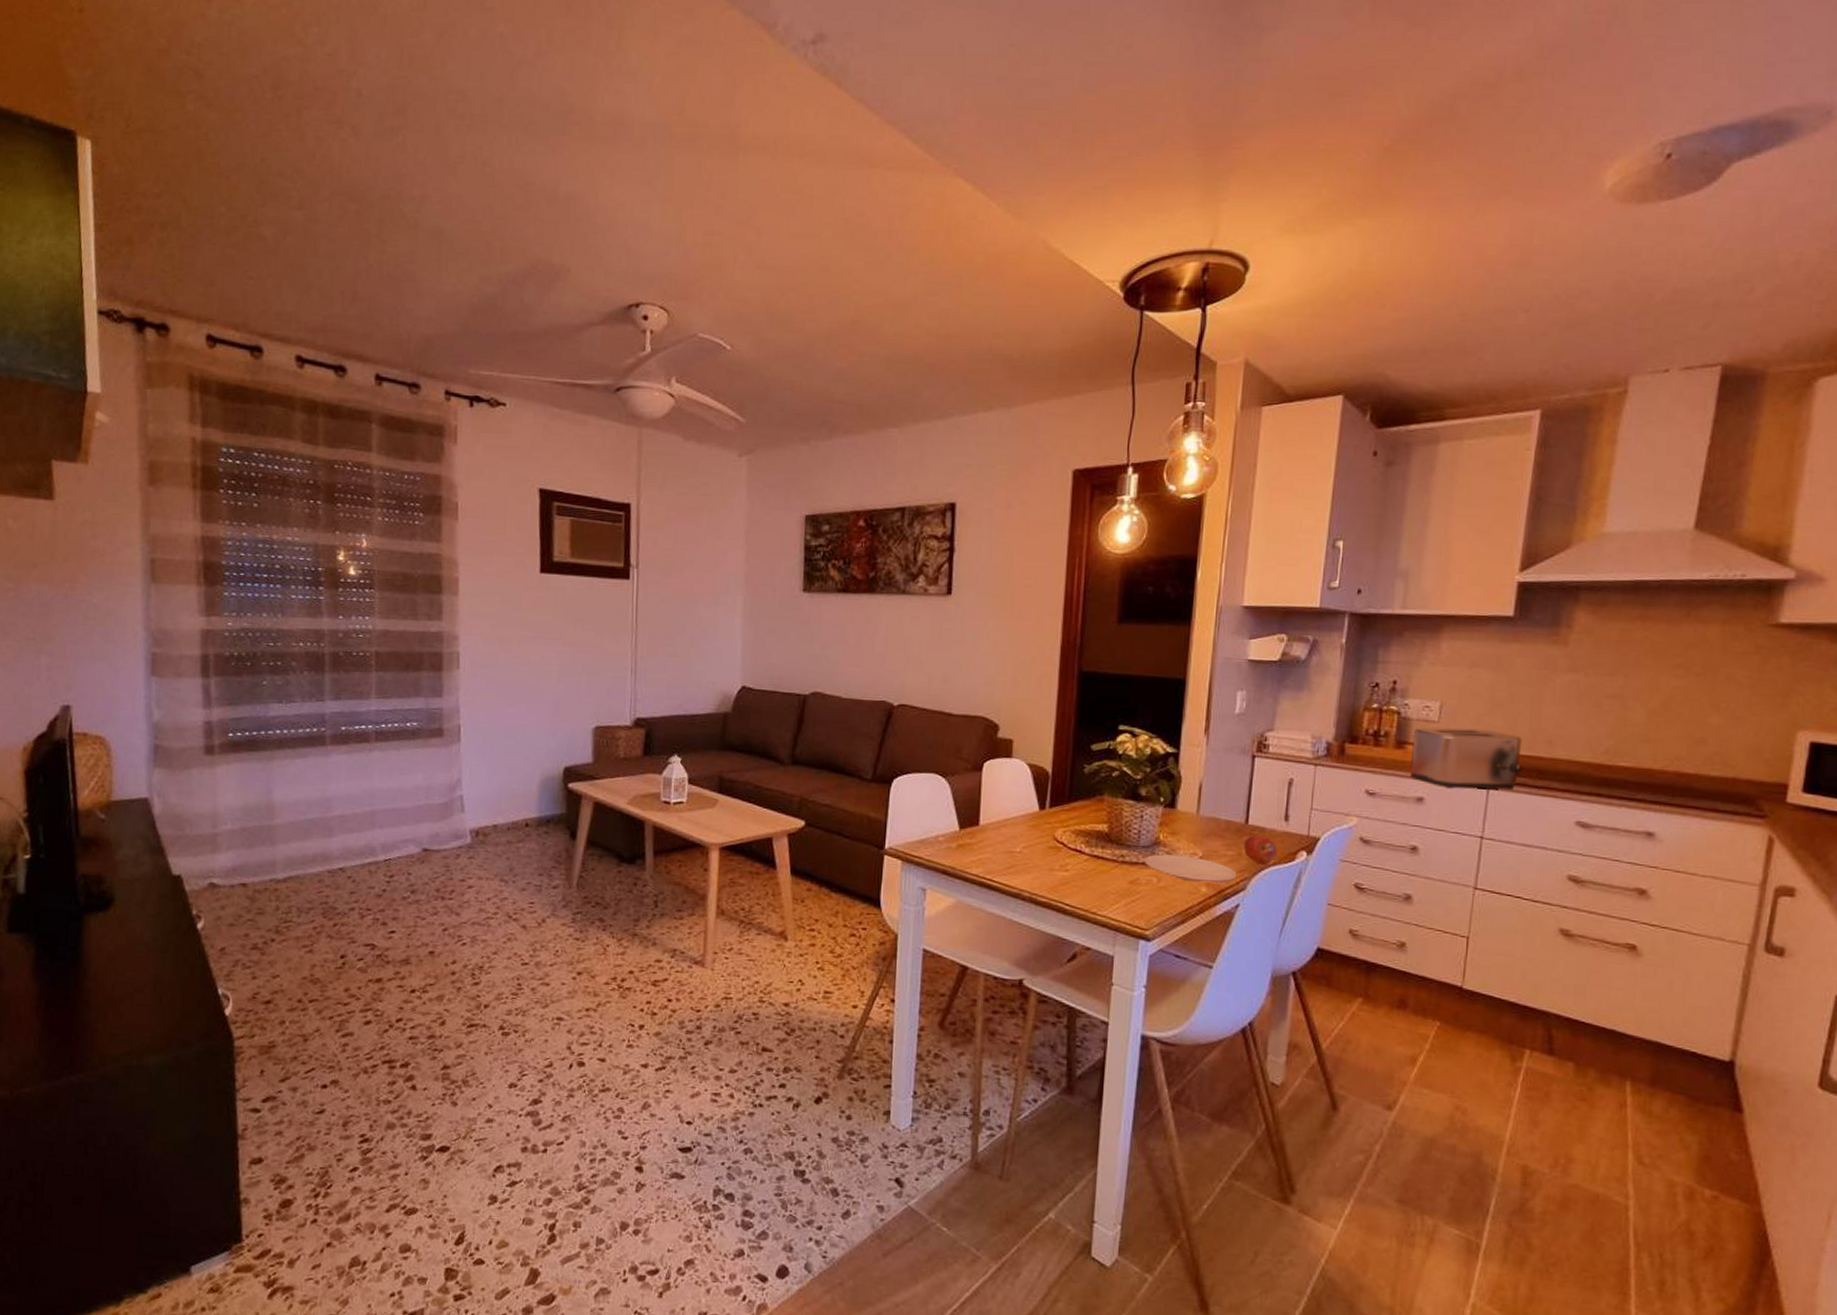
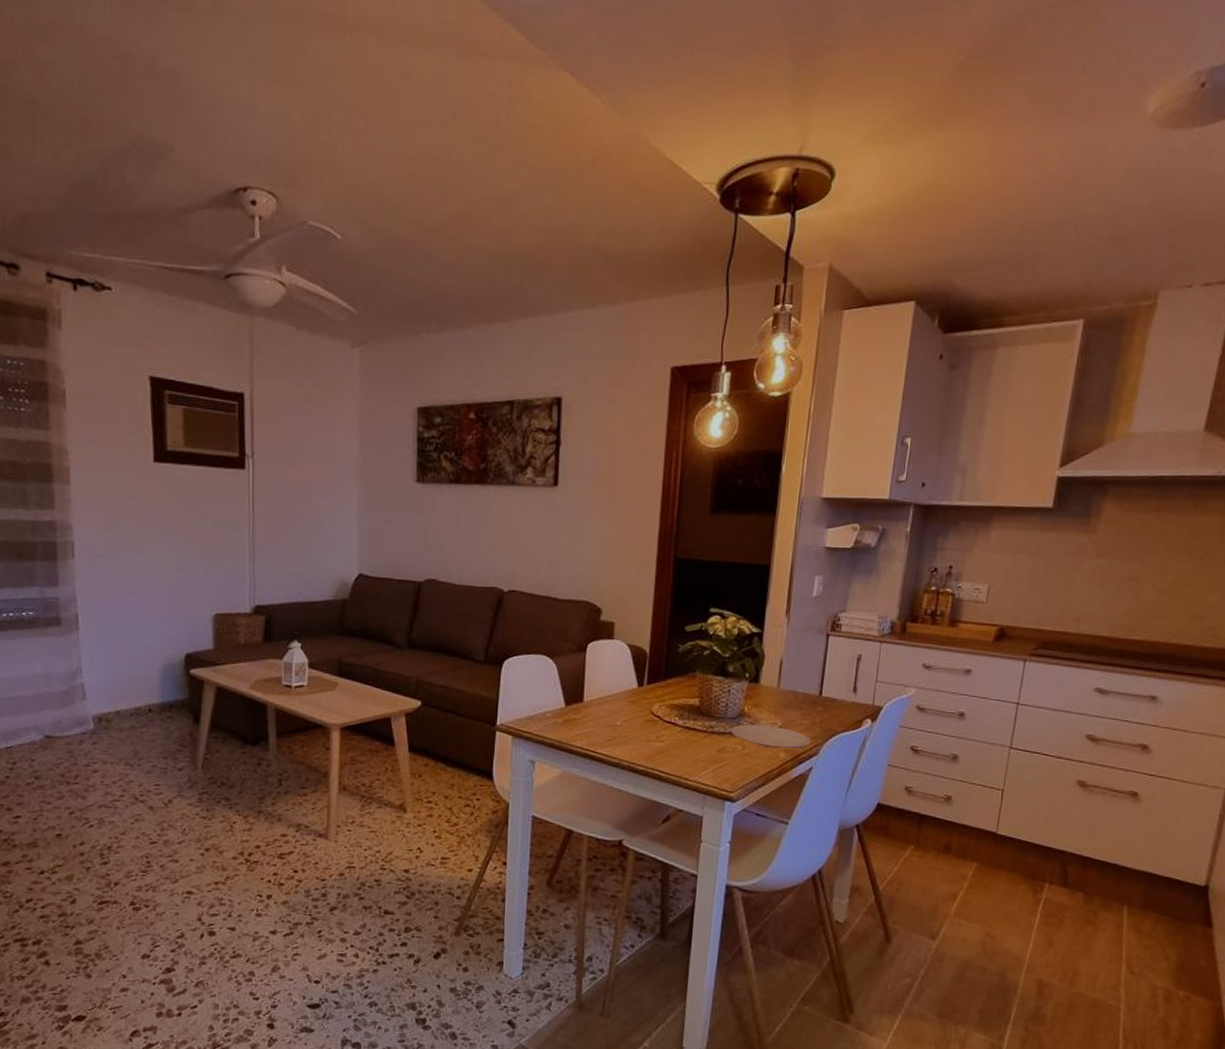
fruit: present [1244,835,1278,865] -> none [818,705,847,732]
toaster: present [1409,727,1522,791] -> none [960,607,1055,663]

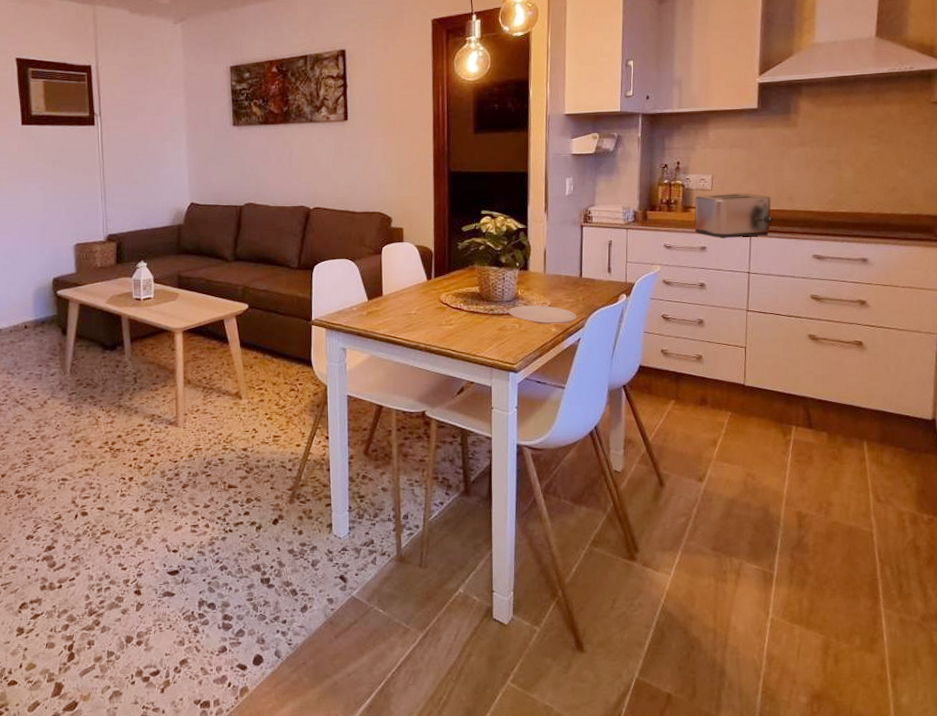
toaster: none [960,607,1055,663] -> present [694,193,773,239]

